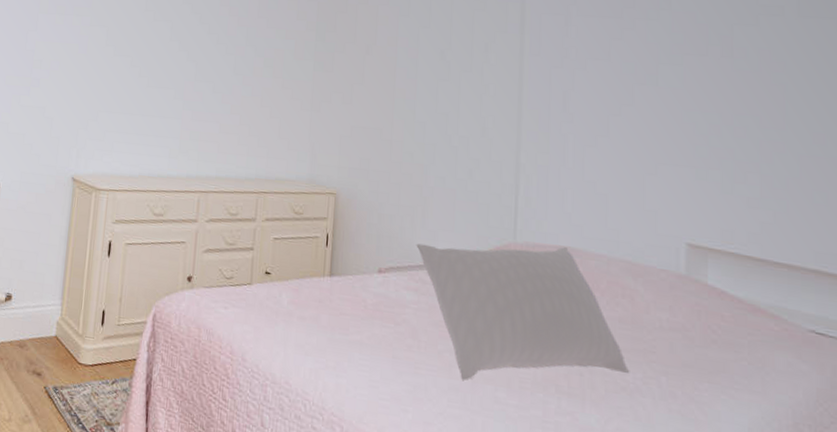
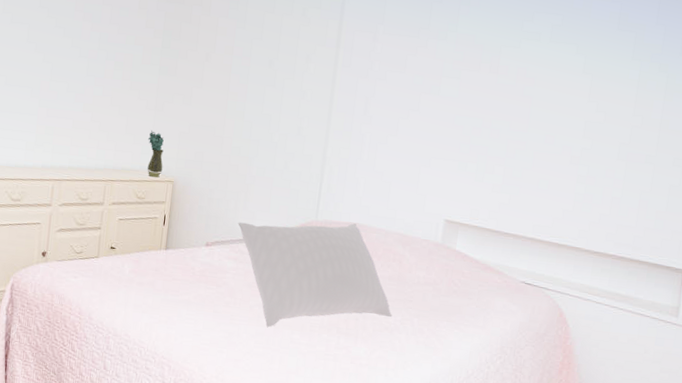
vase: none [304,134,323,190] -> present [147,131,164,178]

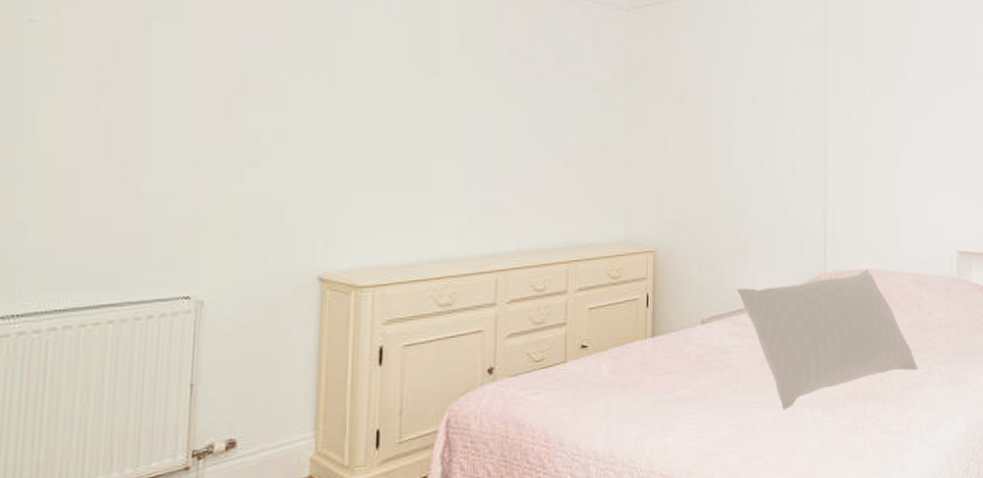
vase: present [147,131,164,178] -> none [618,193,640,250]

